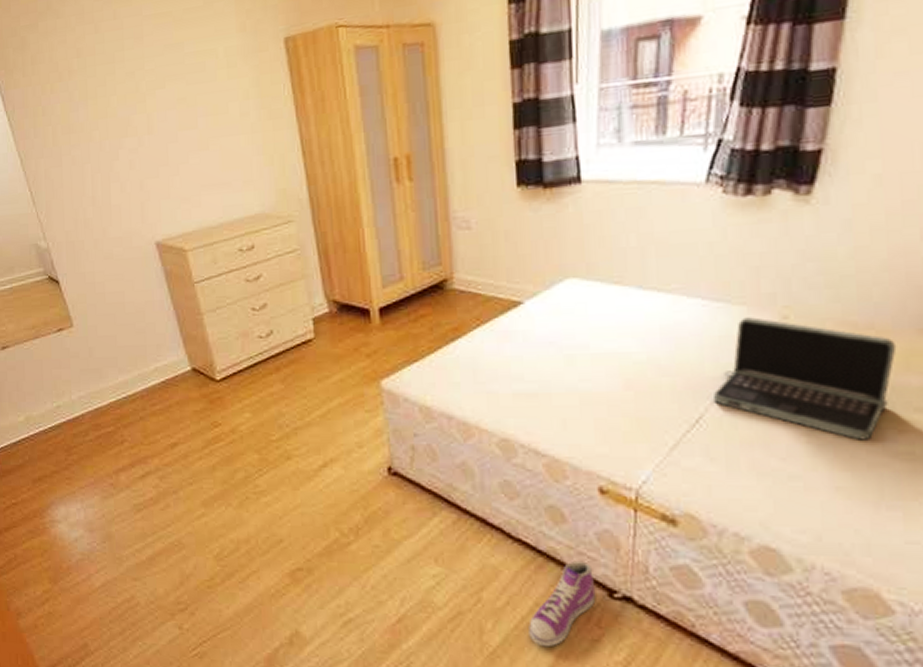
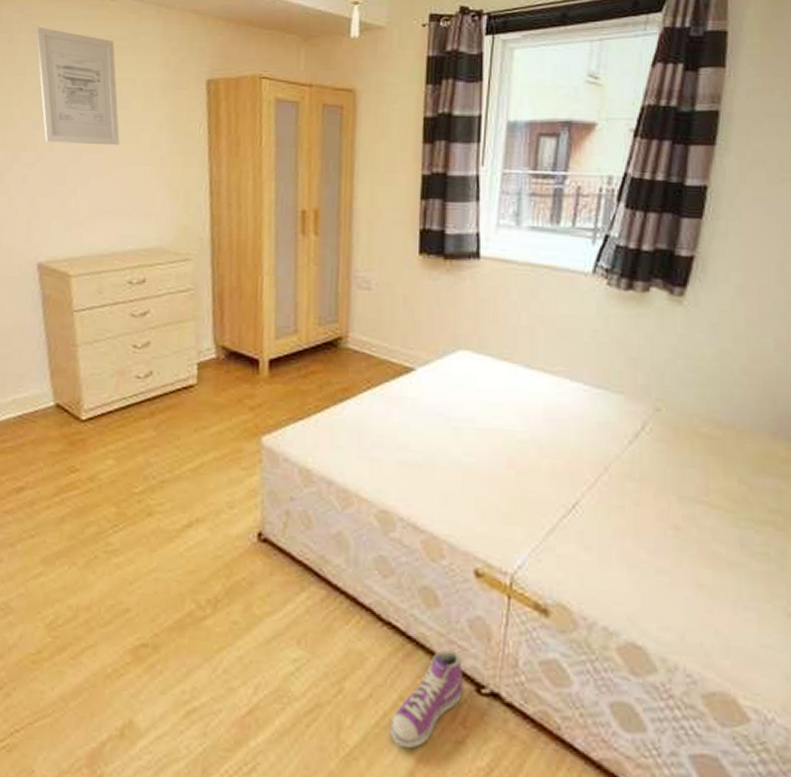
wall art: none [117,11,211,126] -> present [36,26,120,146]
laptop: present [712,317,897,440] -> none [589,406,754,538]

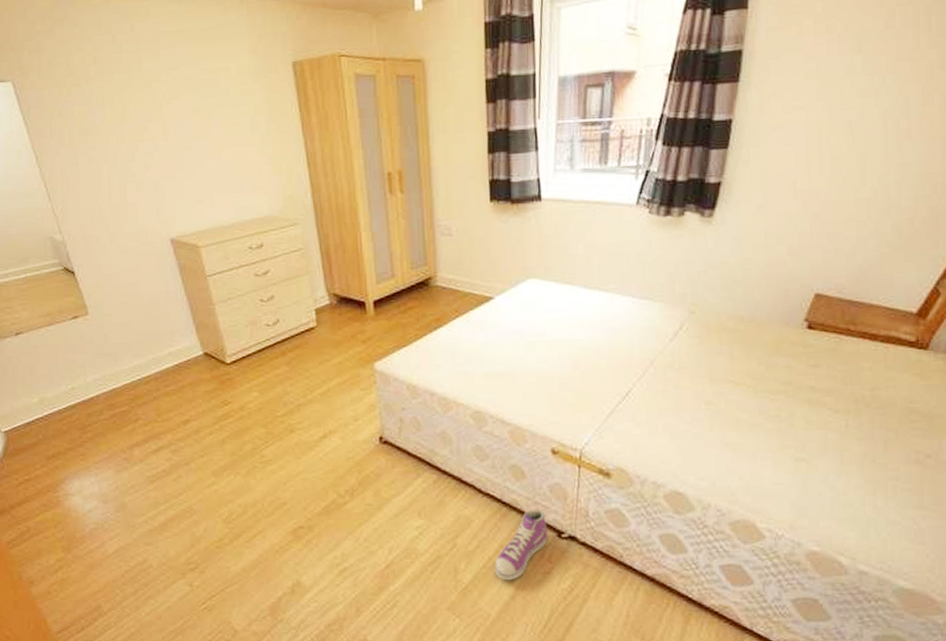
wall art: present [36,26,120,146] -> none [134,25,224,132]

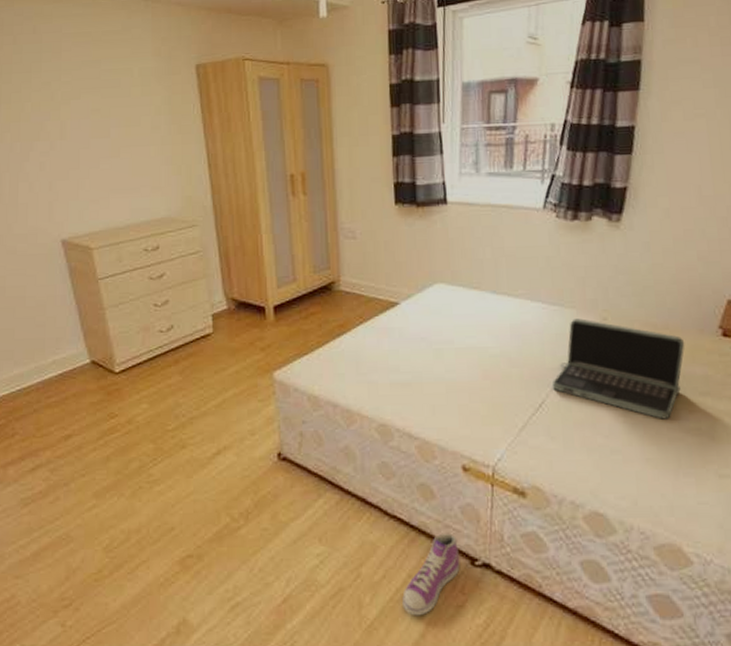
laptop: none [639,312,770,407] -> present [552,318,685,419]

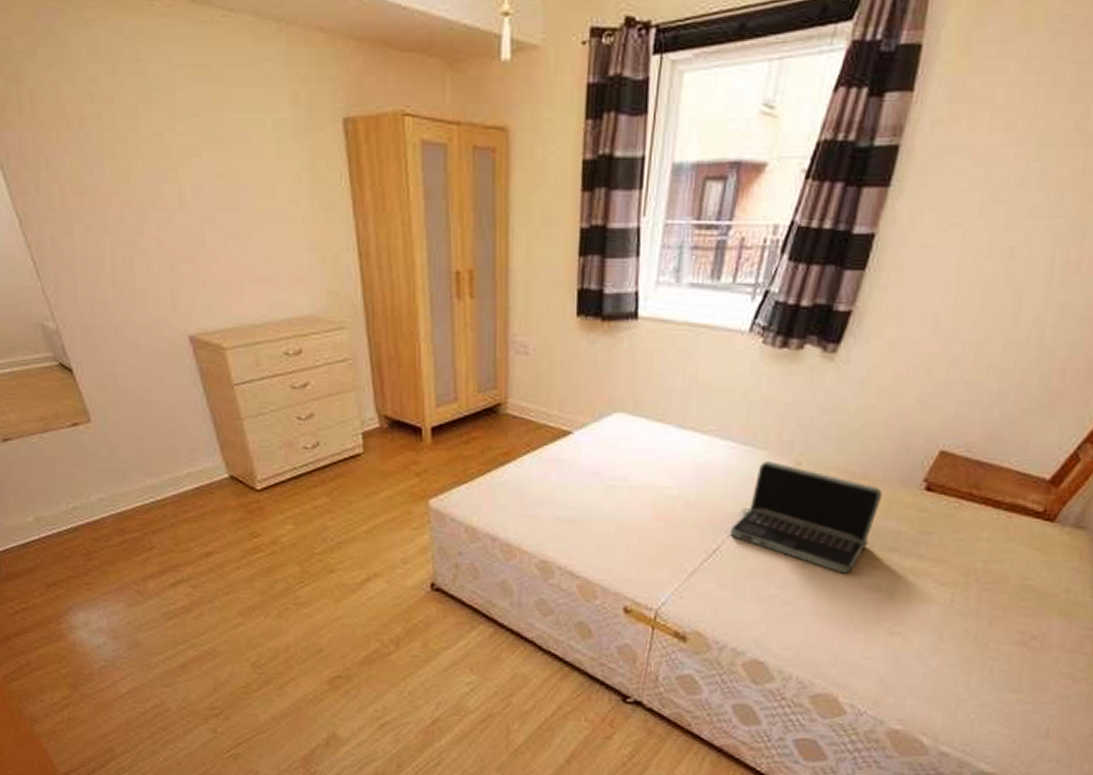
sneaker: present [402,533,460,616] -> none [550,670,612,744]

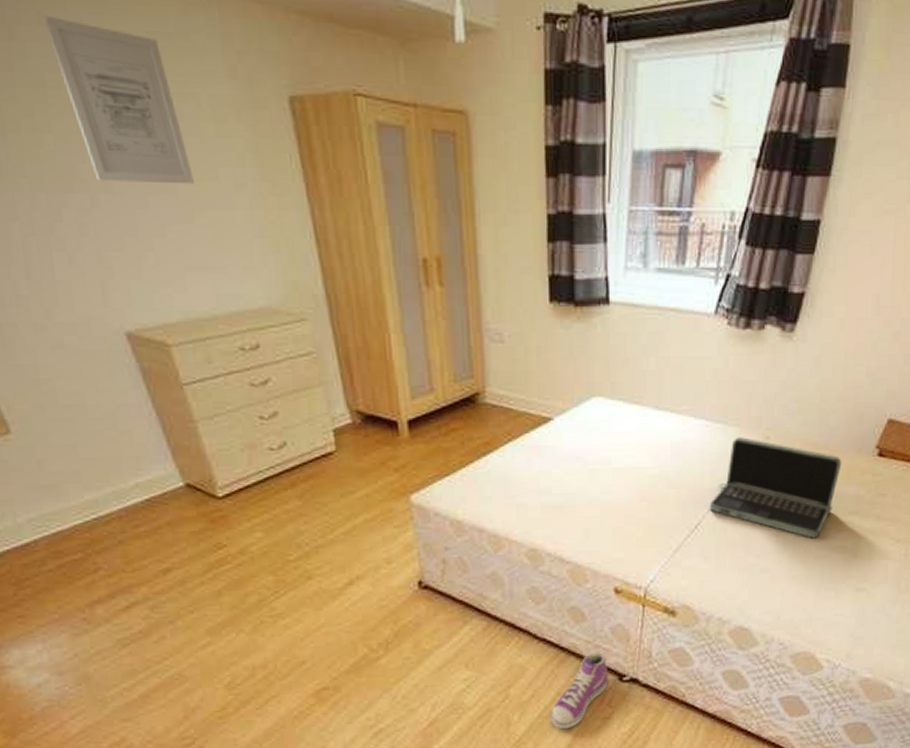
wall art: none [140,52,255,202] -> present [43,15,194,185]
sneaker: none [550,670,612,744] -> present [551,652,609,730]

